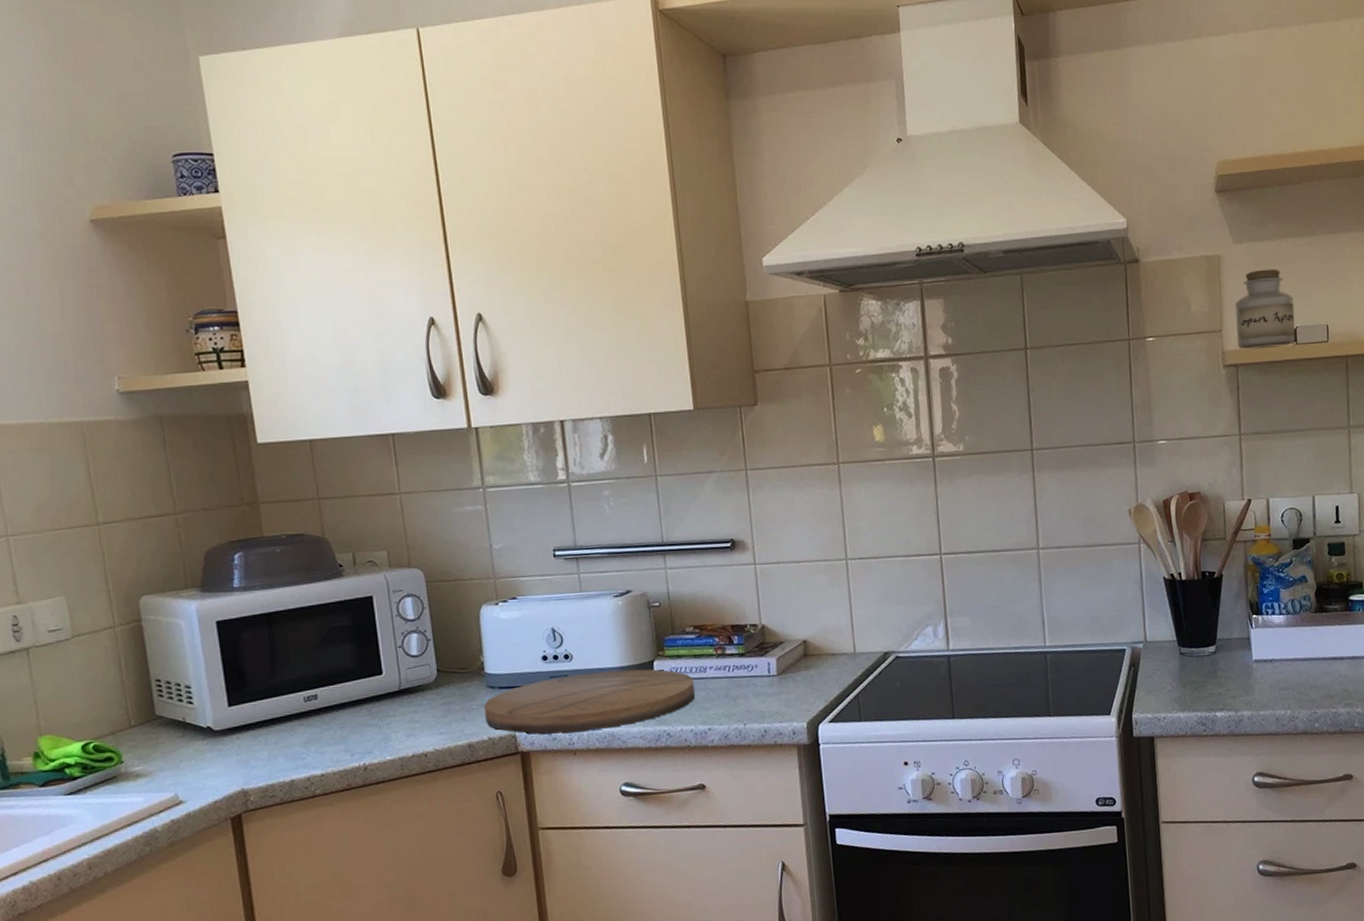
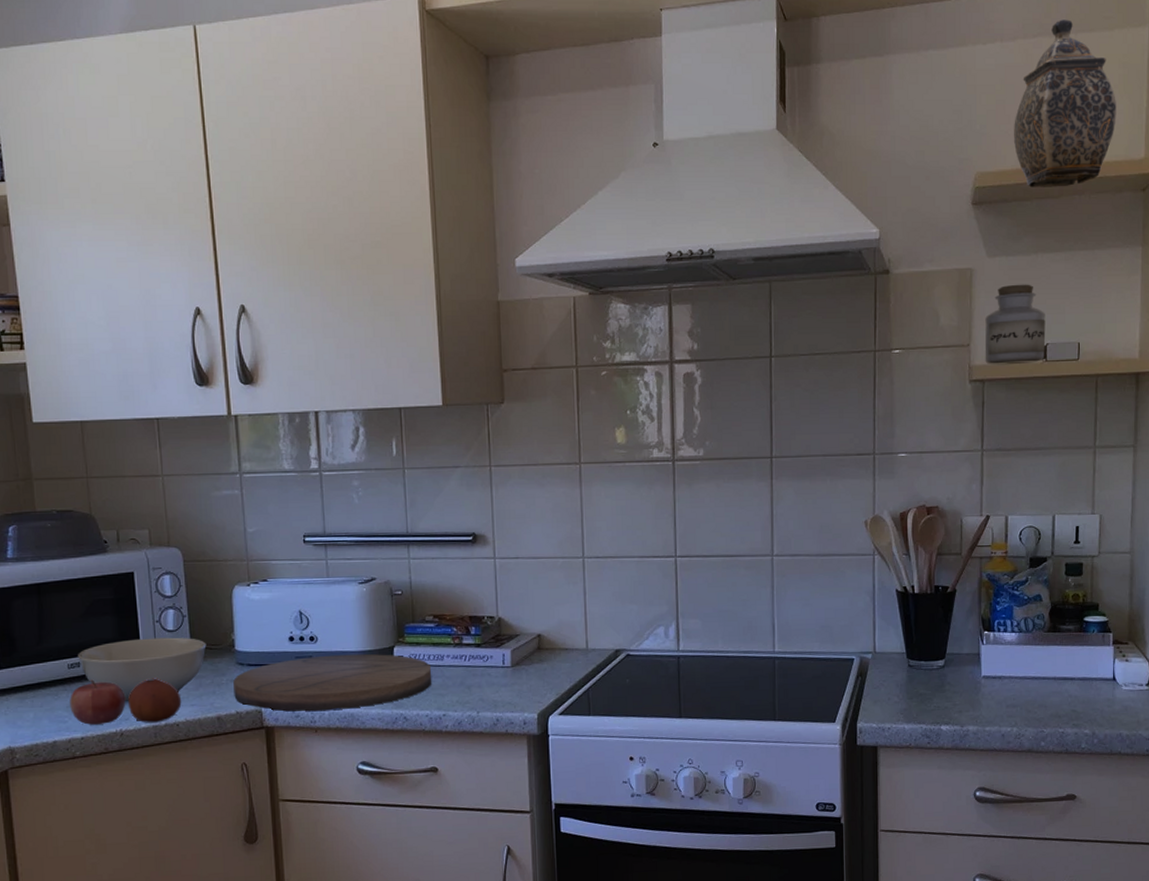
fruit: none [307,712,369,761] -> present [70,679,126,725]
bowl: none [314,662,454,733] -> present [78,637,207,701]
fruit: none [371,706,430,756] -> present [128,678,182,723]
decorative jar: none [1251,11,1350,174] -> present [1013,20,1117,188]

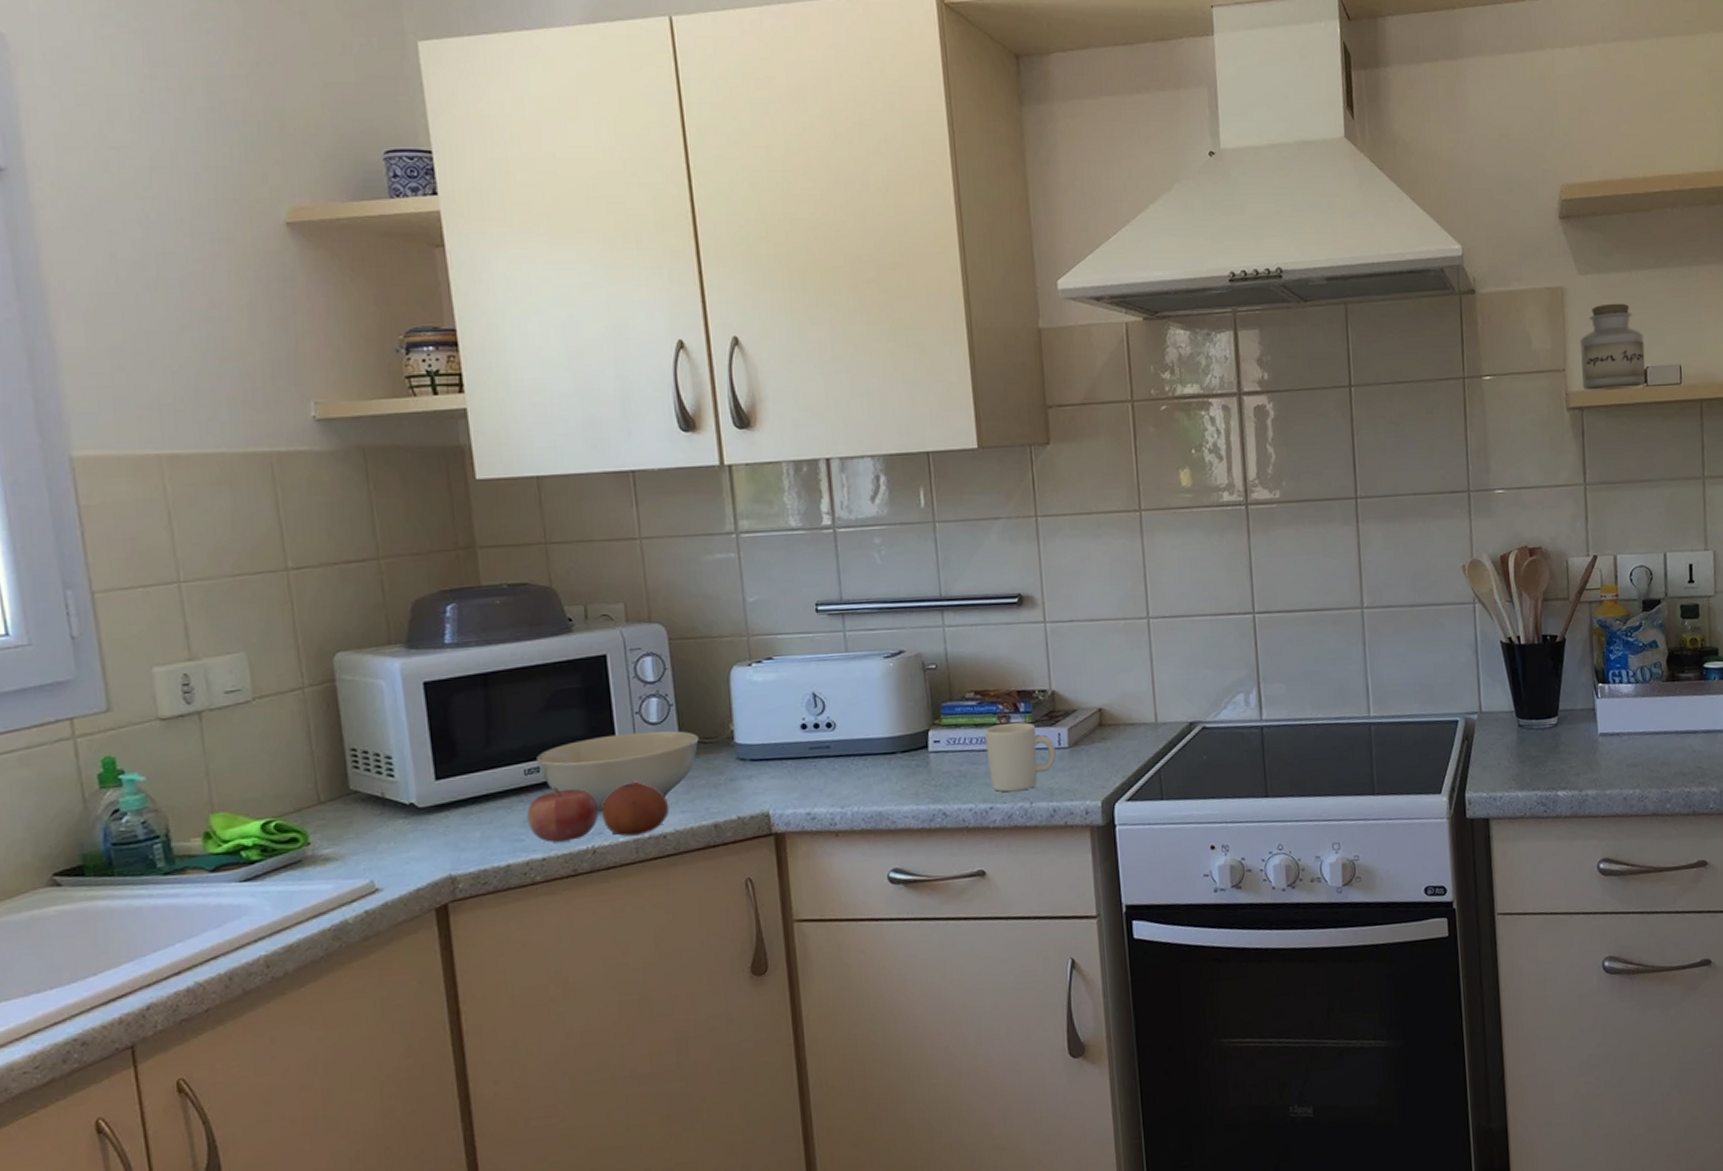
cutting board: present [233,653,432,711] -> none [733,739,976,813]
mug: none [440,643,500,703] -> present [983,722,1056,793]
decorative jar: present [1013,20,1117,188] -> none [1598,23,1705,200]

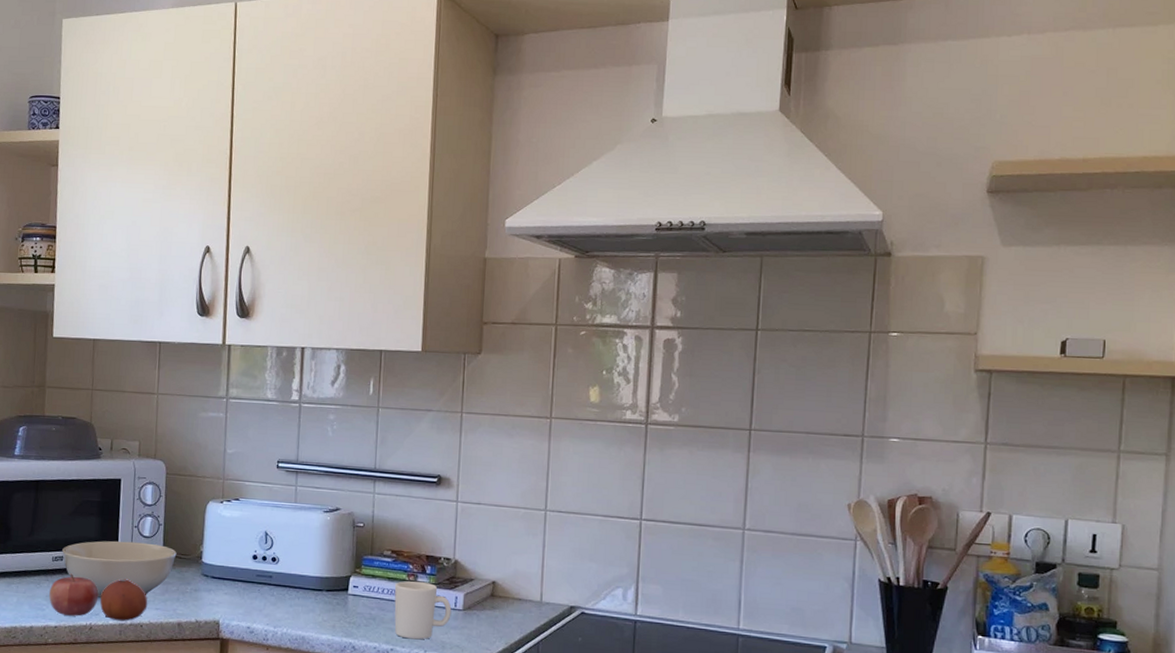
jar: present [1580,303,1646,391] -> none [994,275,1066,358]

